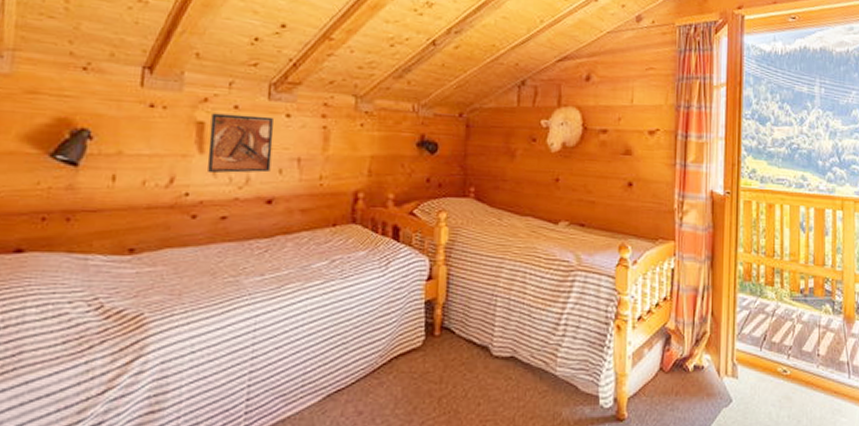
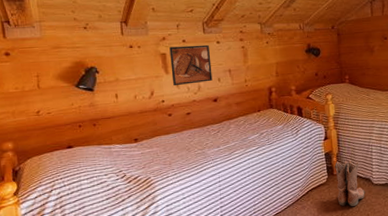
boots: none [436,315,479,390] -> present [335,161,365,207]

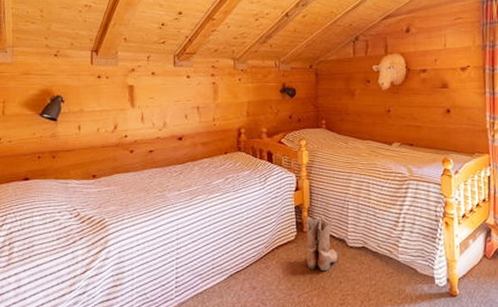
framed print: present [169,44,213,86] -> none [137,78,180,121]

